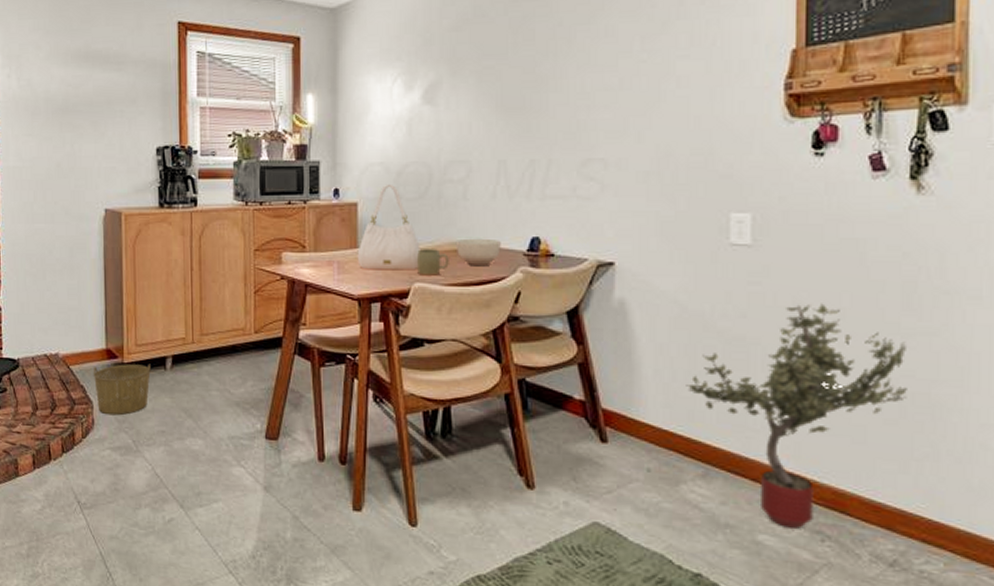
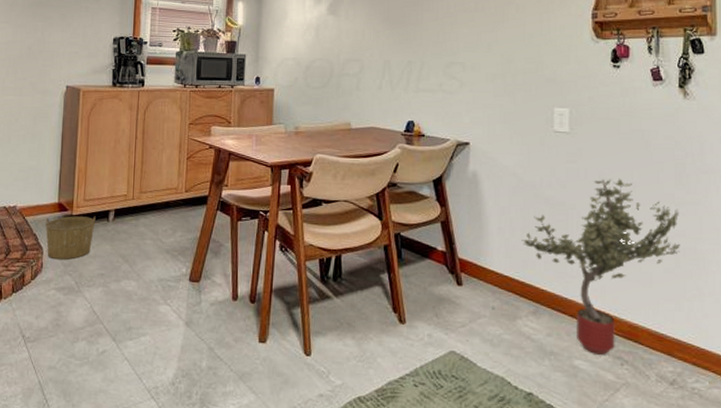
handbag: present [356,183,420,271] -> none [271,75,322,144]
mug: present [416,249,449,276] -> none [318,127,344,149]
bowl: present [455,238,501,267] -> none [349,120,384,143]

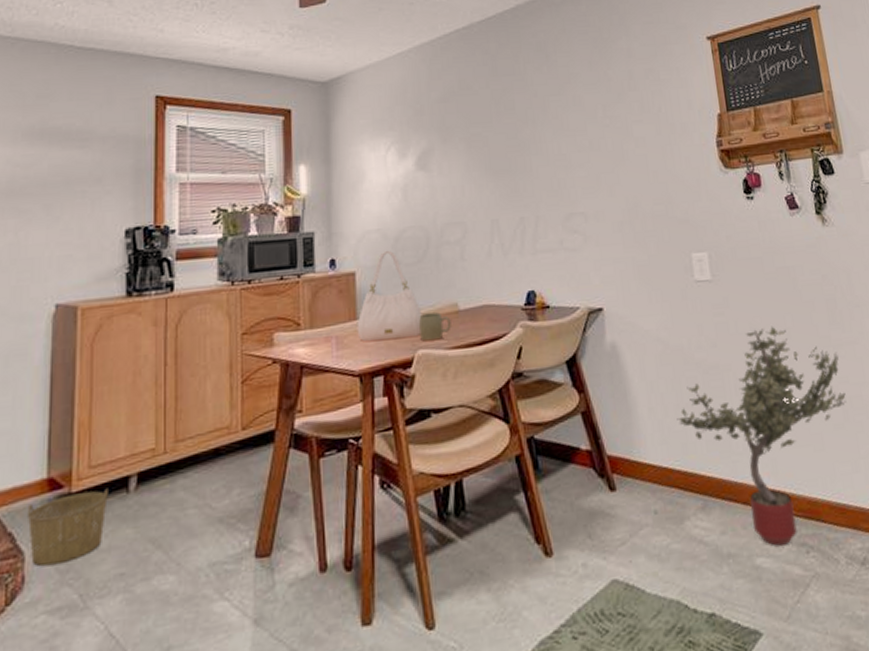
handbag: none [271,75,322,144] -> present [355,250,422,341]
mug: none [318,127,344,149] -> present [418,312,452,342]

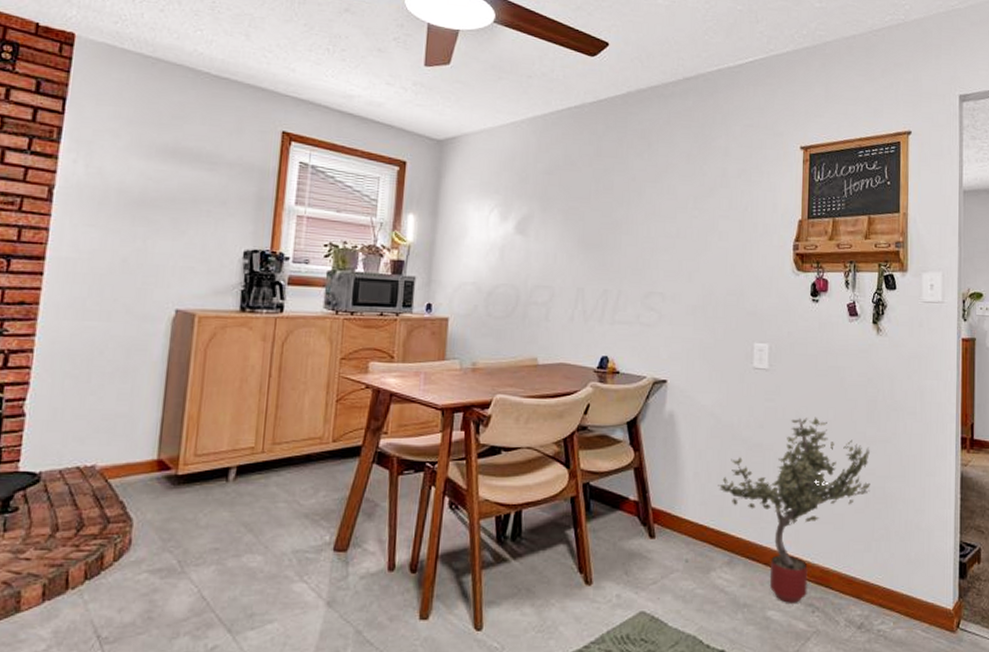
basket: present [26,488,108,567] -> none [137,475,210,534]
handbag: present [355,250,422,341] -> none [443,302,504,383]
mug: present [418,312,452,342] -> none [499,363,529,388]

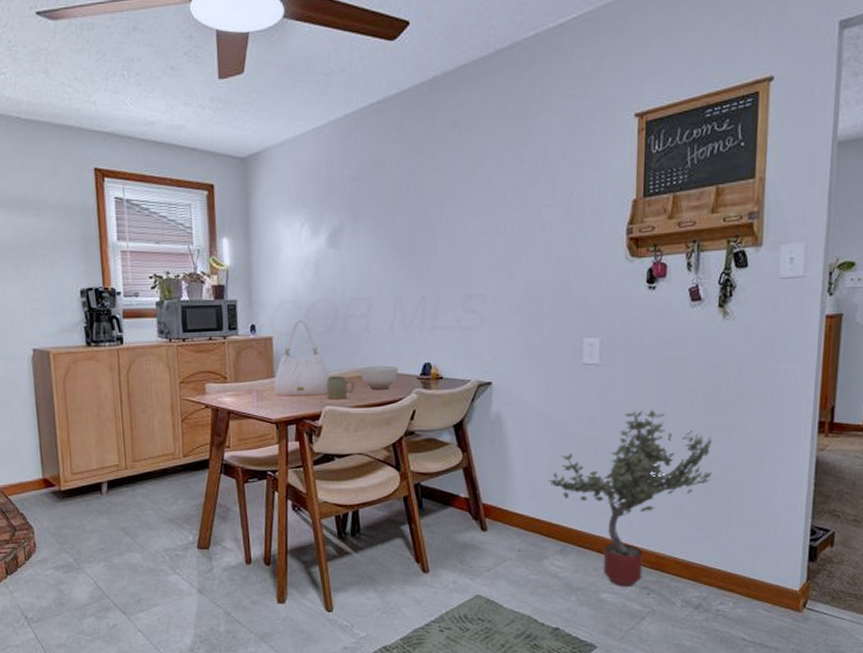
handbag: none [443,302,504,383] -> present [272,319,329,396]
mug: none [499,363,529,388] -> present [326,376,354,400]
bowl: none [536,355,575,381] -> present [359,365,398,390]

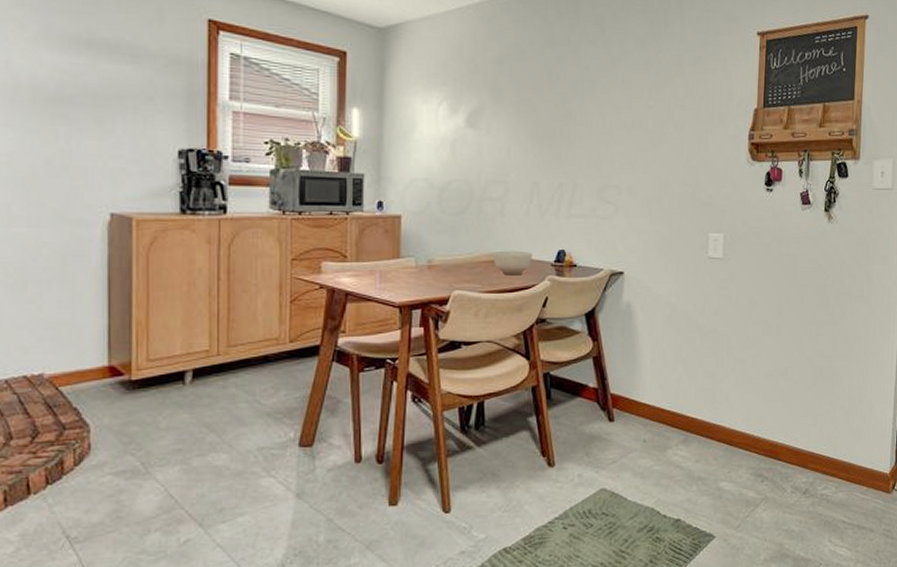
handbag: present [272,319,329,396] -> none [398,198,460,279]
mug: present [326,376,354,400] -> none [456,259,486,284]
potted tree: present [548,409,712,586] -> none [674,303,818,475]

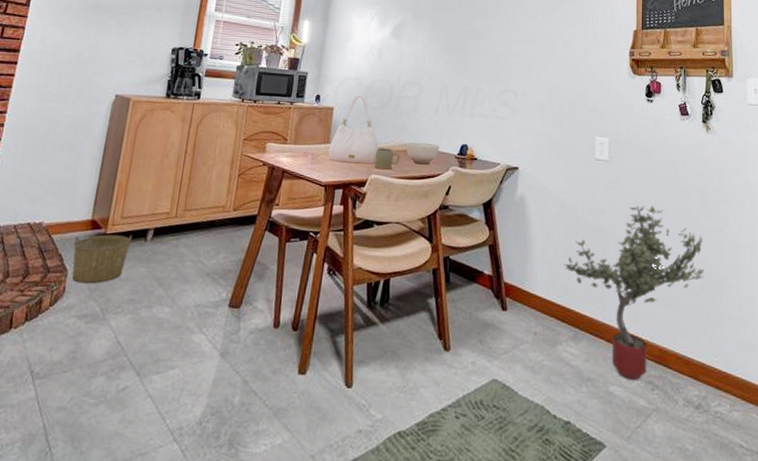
basket: none [90,379,166,438] -> present [72,234,132,284]
handbag: none [398,198,460,279] -> present [327,95,379,165]
mug: none [456,259,486,284] -> present [374,148,400,170]
potted tree: none [674,303,818,475] -> present [563,205,704,380]

